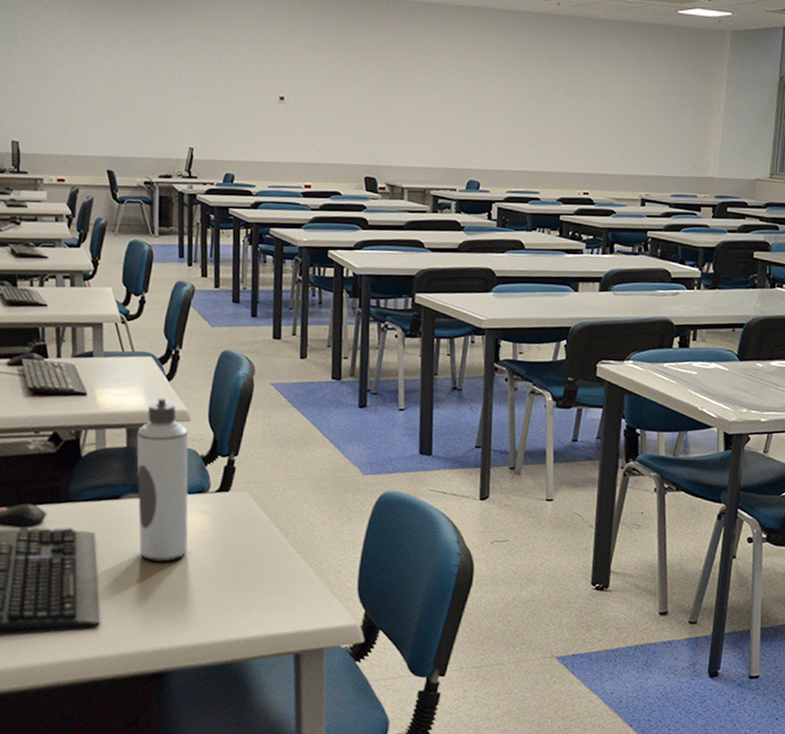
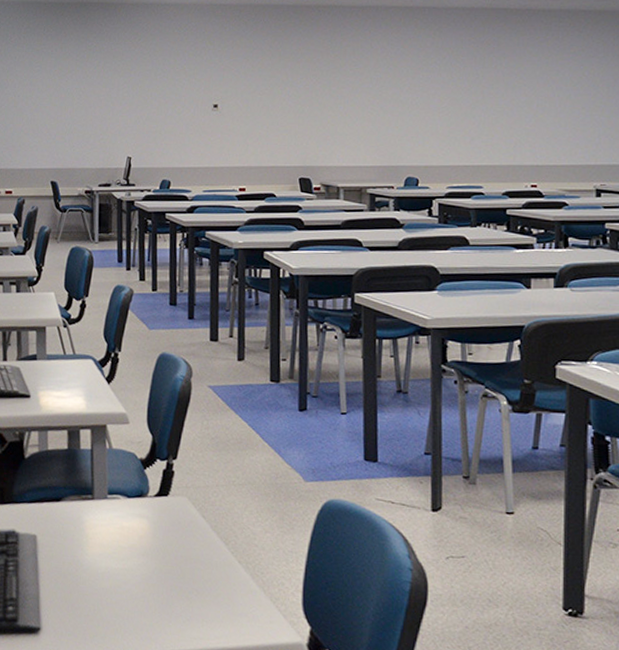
water bottle: present [136,397,189,563] -> none [77,399,128,568]

